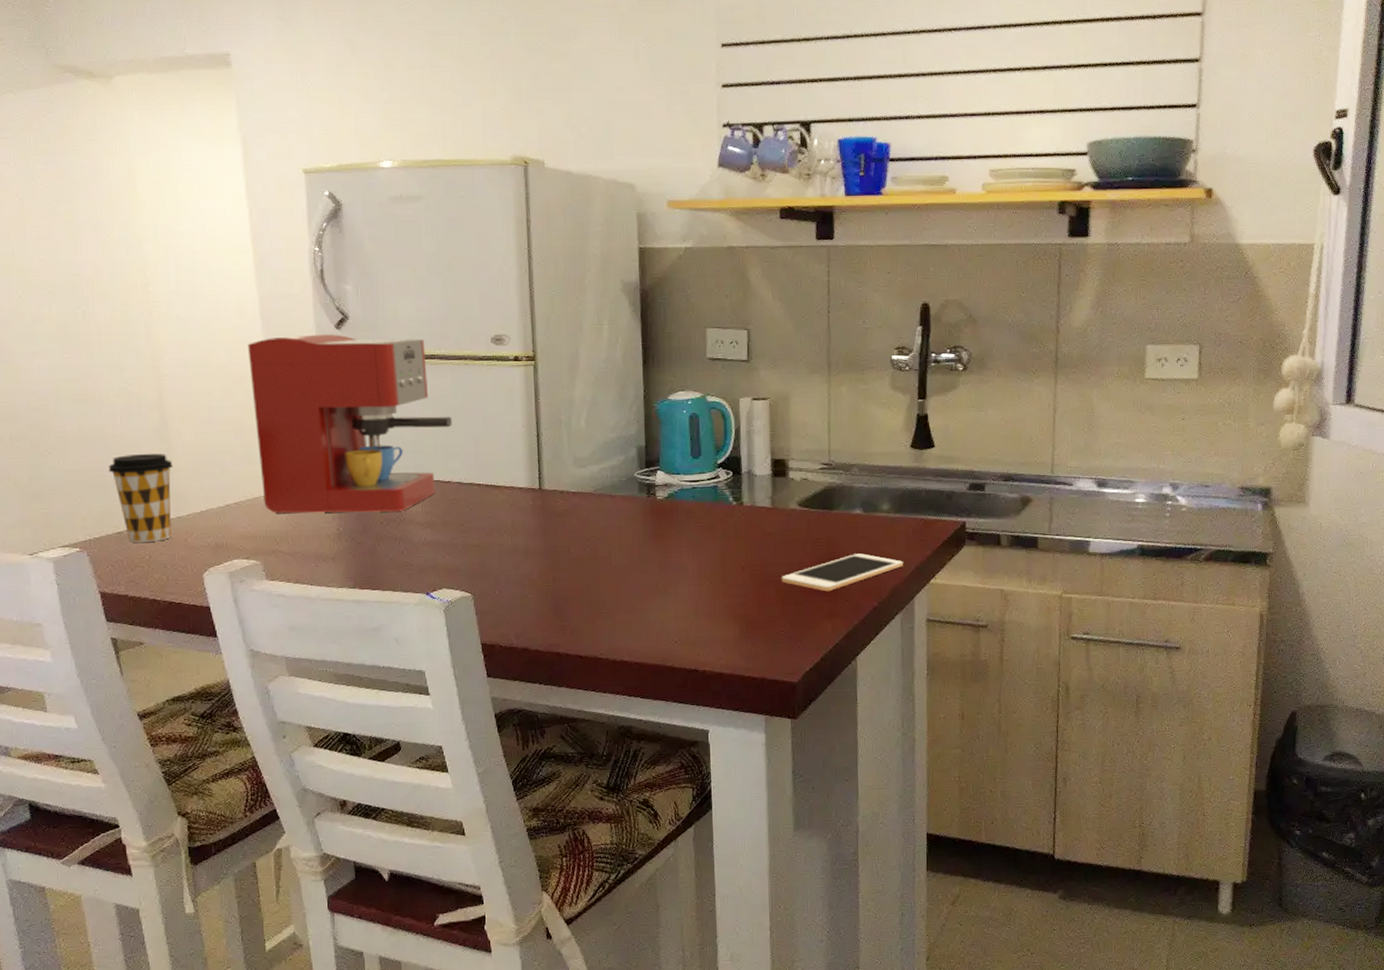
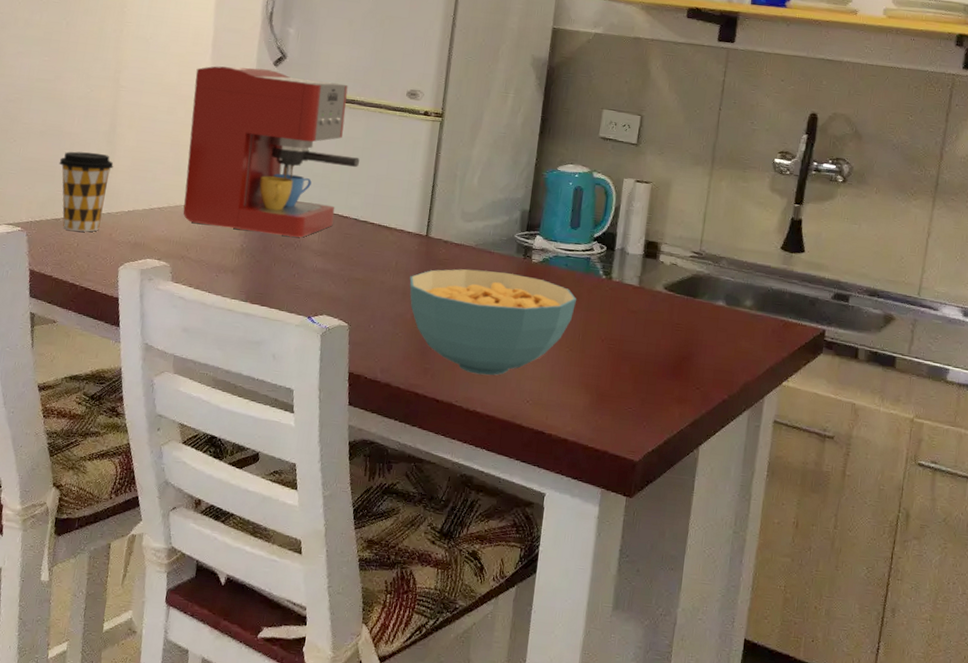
cereal bowl: none [529,514,710,623] -> present [409,268,576,376]
cell phone: present [781,553,904,592] -> none [637,344,759,377]

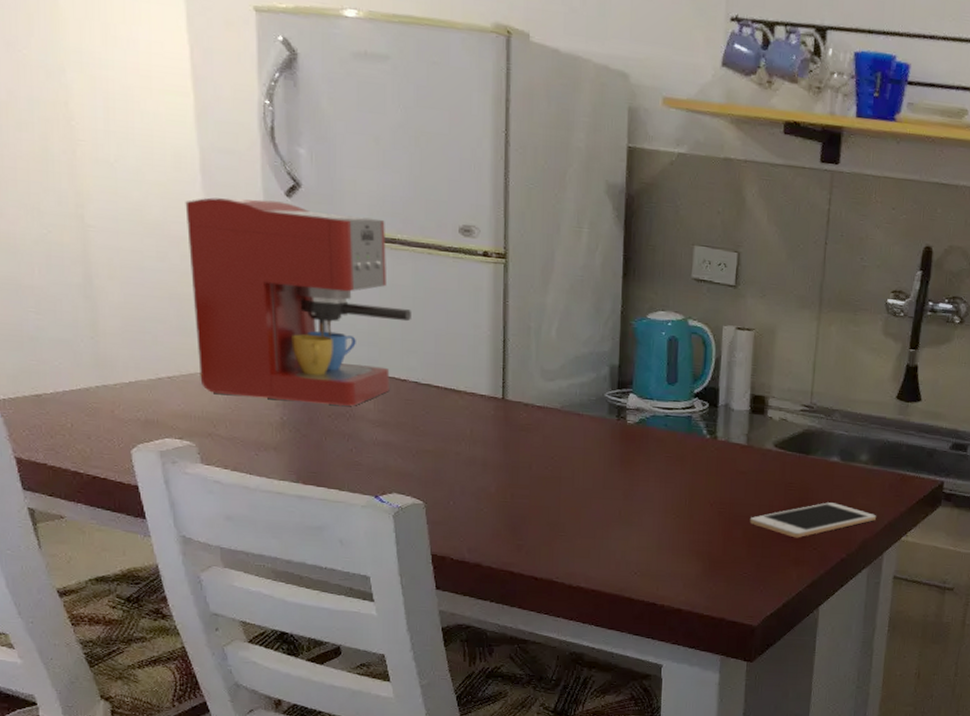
coffee cup: present [59,151,114,232] -> none [24,310,99,410]
cereal bowl: present [409,268,576,376] -> none [489,434,680,549]
cell phone: none [637,344,759,377] -> present [749,502,877,538]

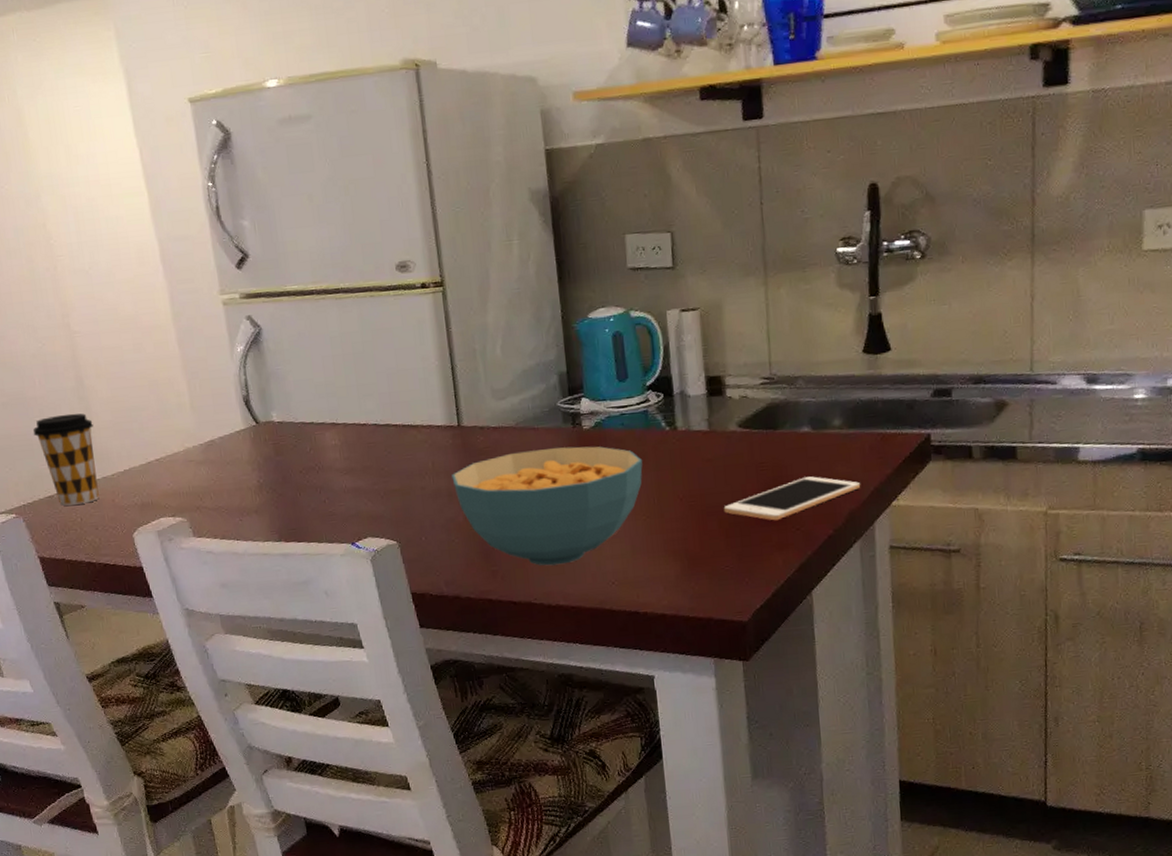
coffee cup: none [24,310,99,410] -> present [32,413,99,506]
coffee maker: present [185,197,411,406] -> none [151,272,363,468]
cereal bowl: none [489,434,680,549] -> present [451,446,643,566]

